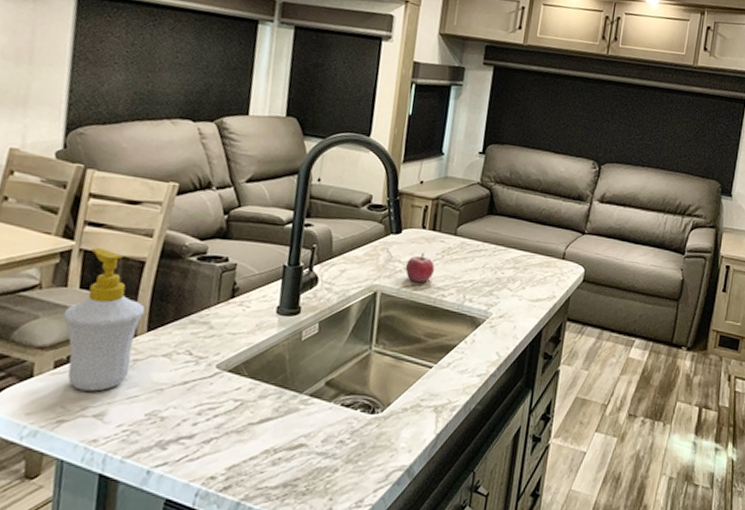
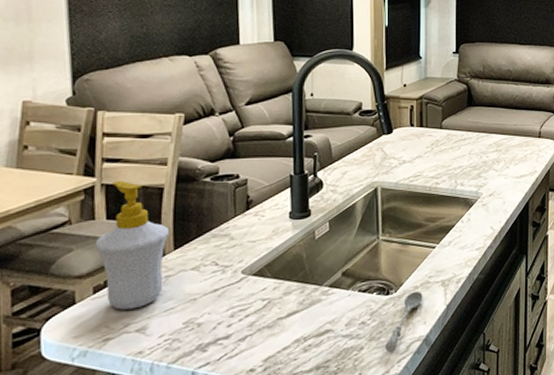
soupspoon: none [362,413,412,480] -> present [385,291,423,353]
fruit: present [405,253,435,283] -> none [400,148,426,175]

